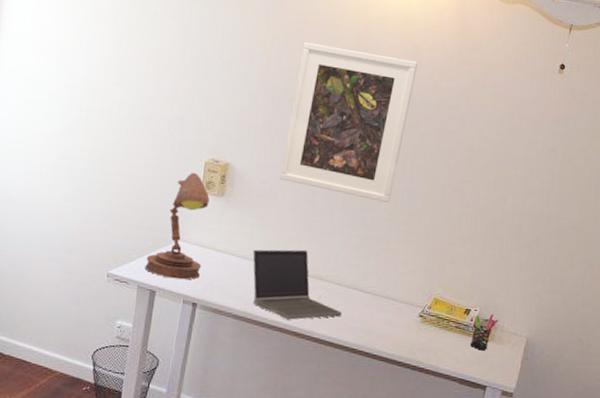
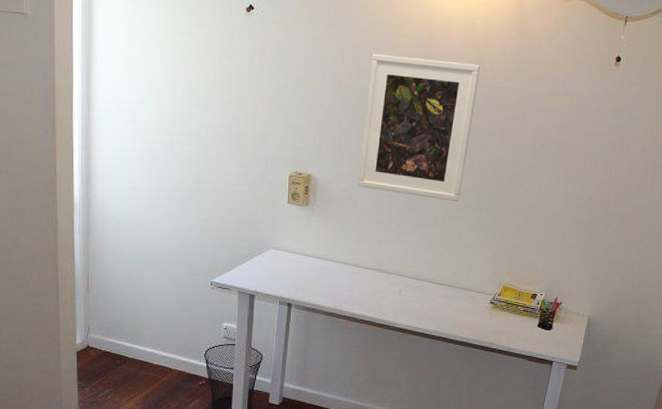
desk lamp: present [145,172,210,280] -> none [243,185,296,284]
laptop computer: present [252,249,343,320] -> none [338,249,421,313]

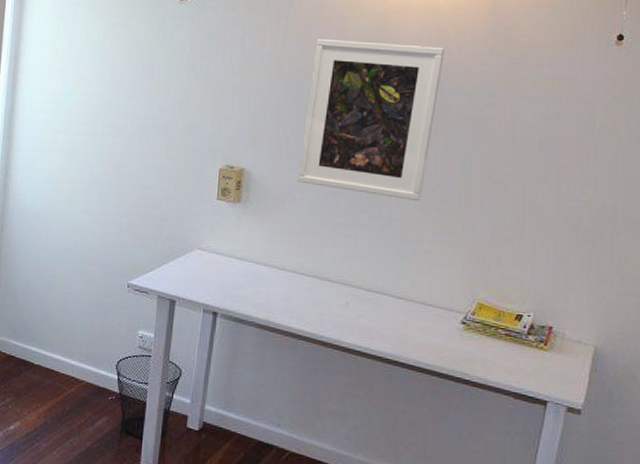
pen holder: present [538,297,562,329] -> none [525,319,558,360]

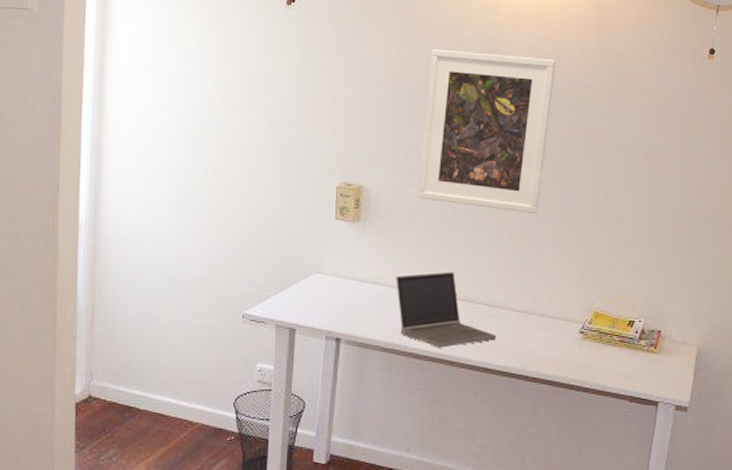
laptop computer: none [273,254,373,329] -> present [396,271,497,348]

